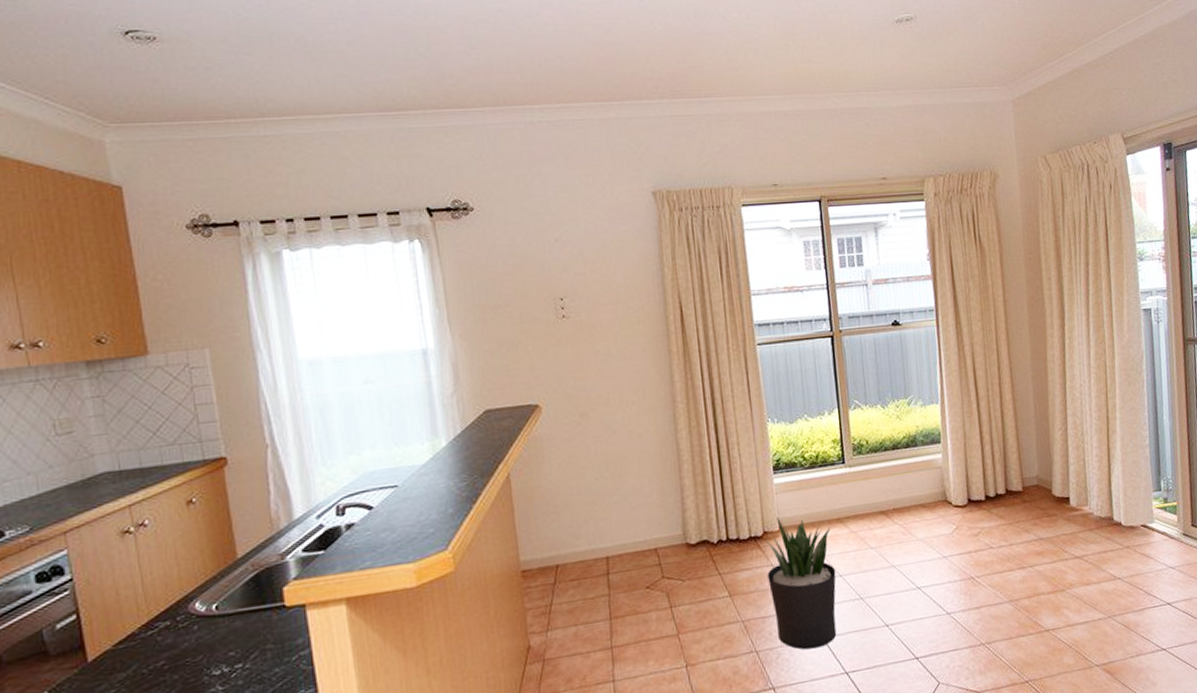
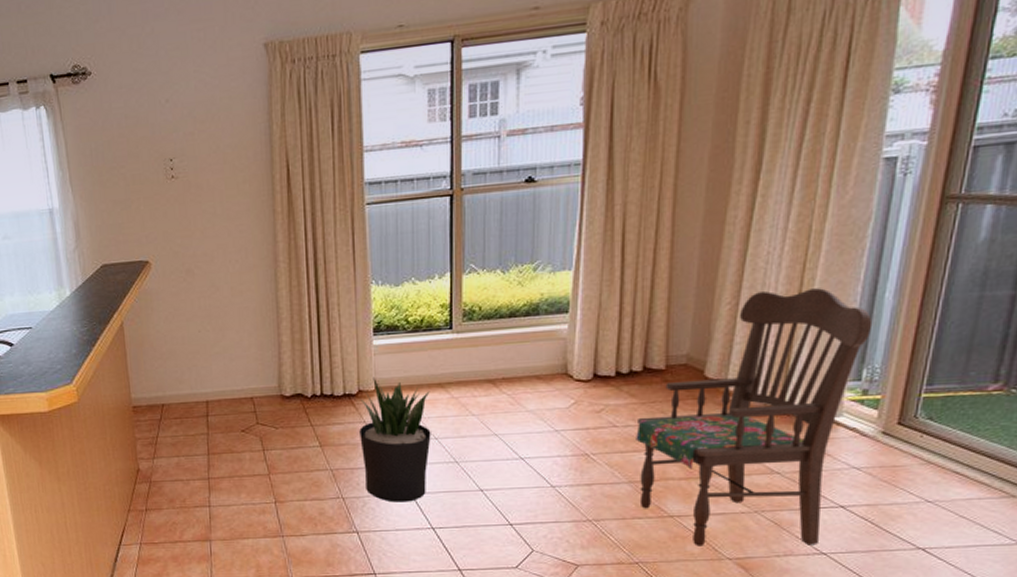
dining chair: none [1008,413,1160,657] -> present [636,288,871,546]

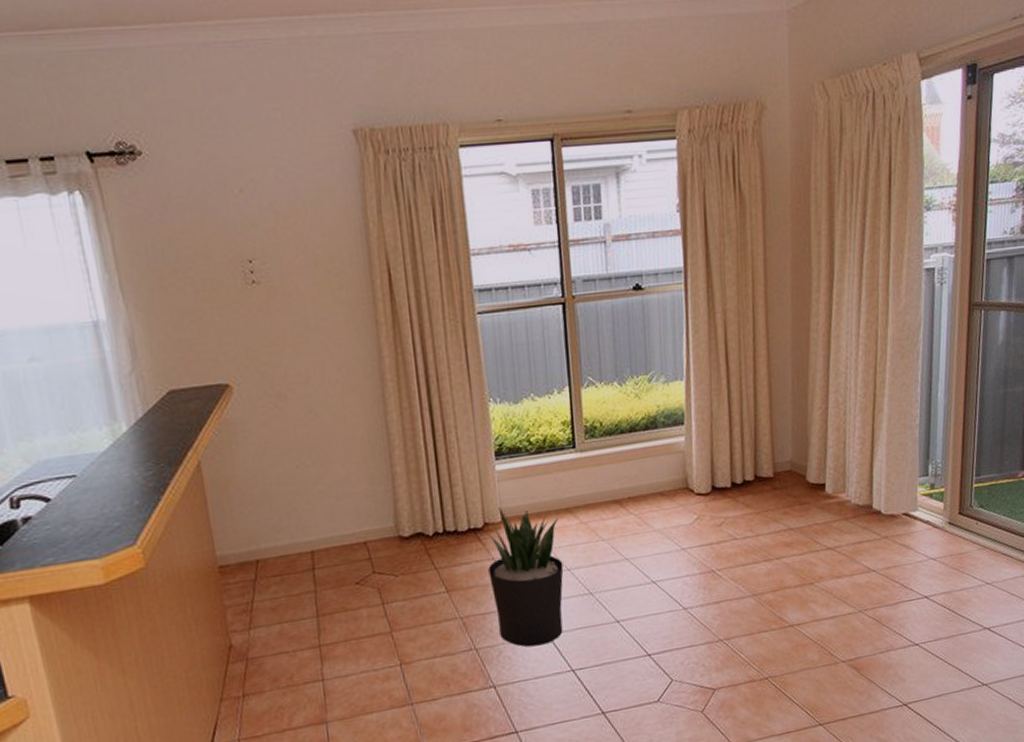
dining chair: present [636,288,871,546] -> none [754,390,931,653]

